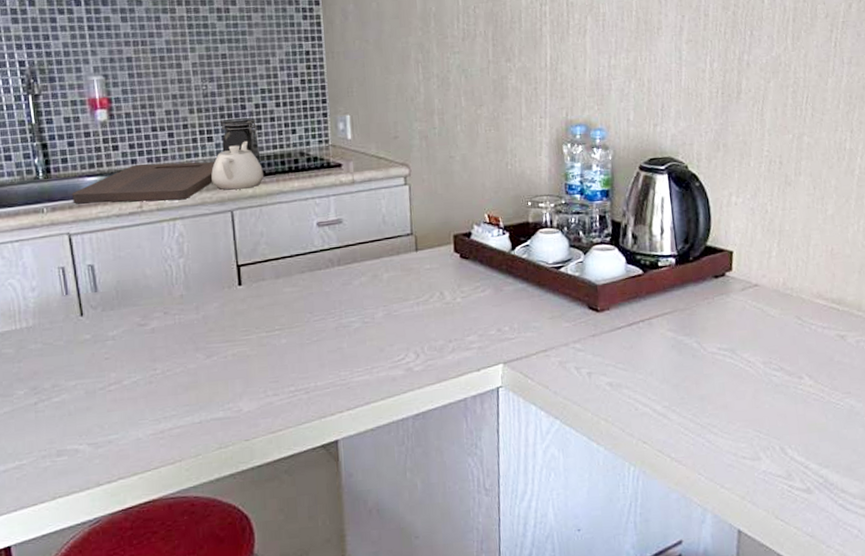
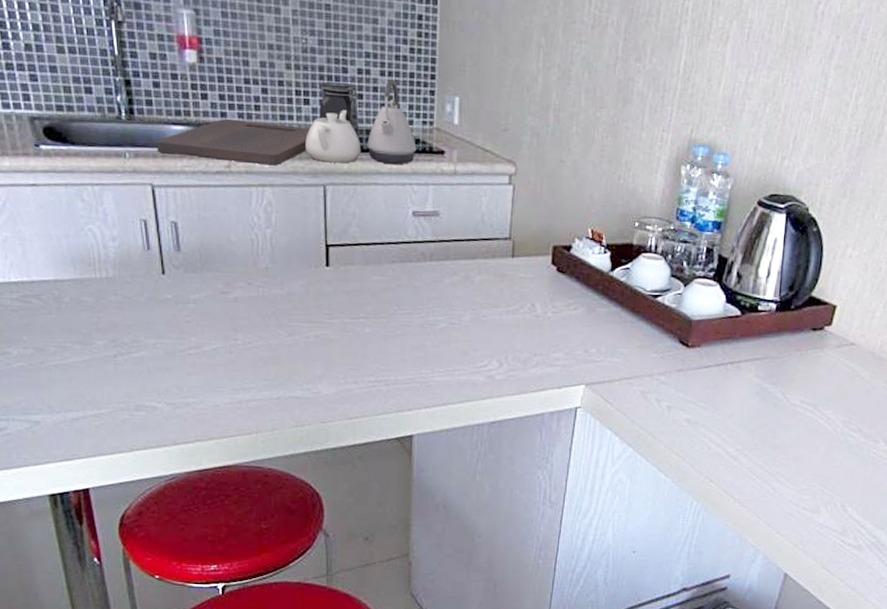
kettle: none [269,109,315,183] -> present [367,79,417,165]

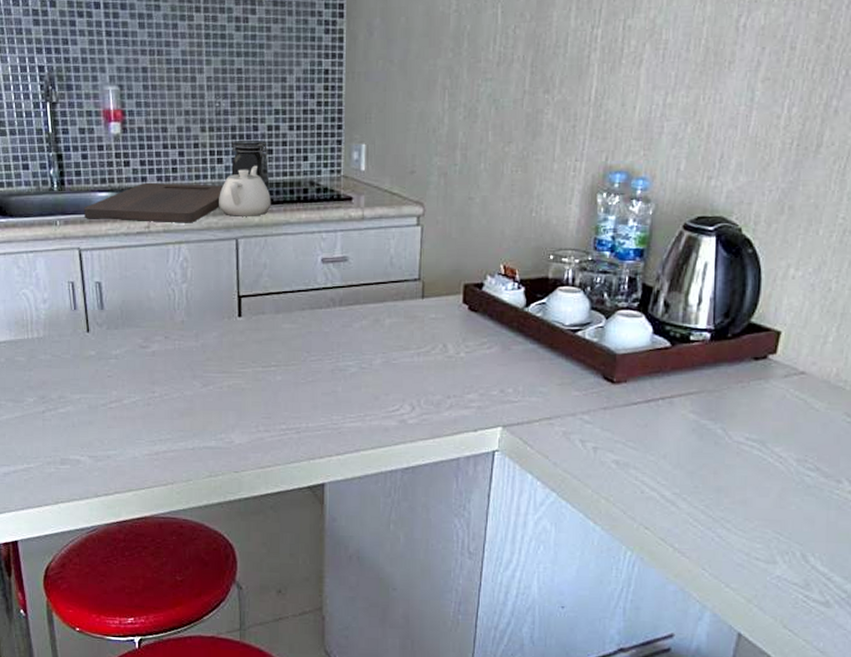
kettle: present [367,79,417,165] -> none [277,133,325,214]

